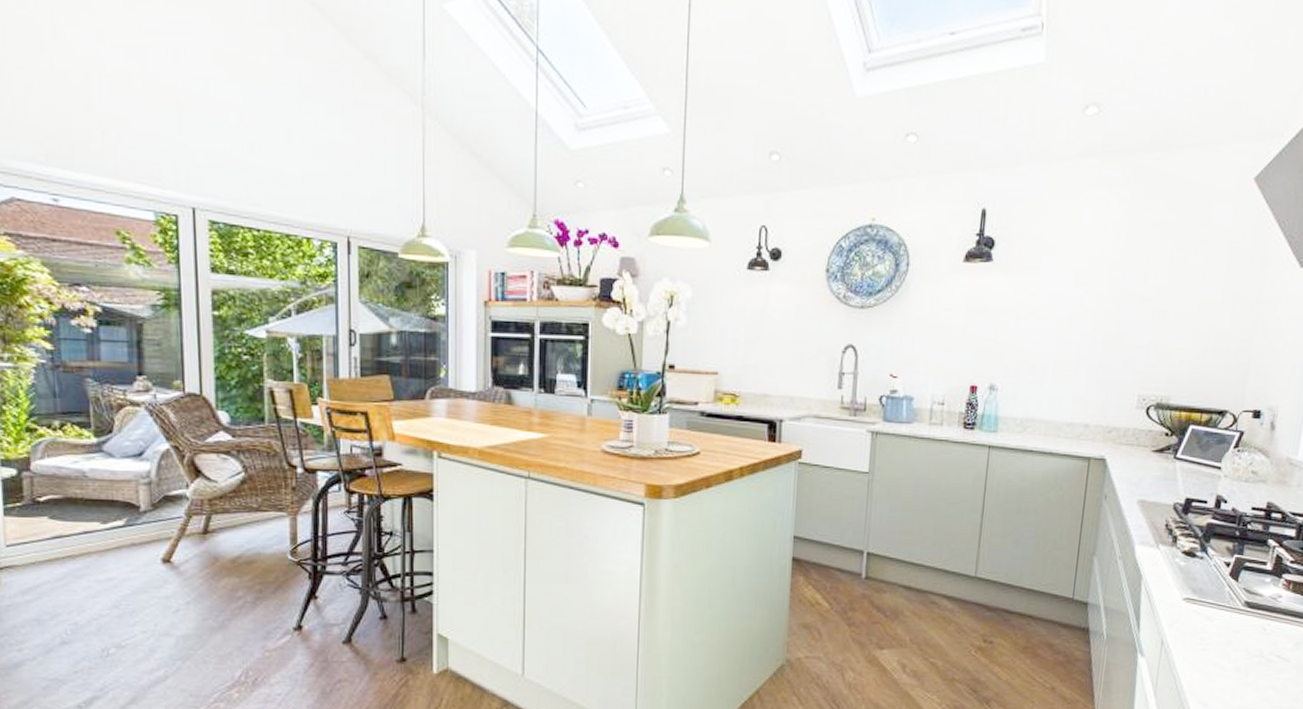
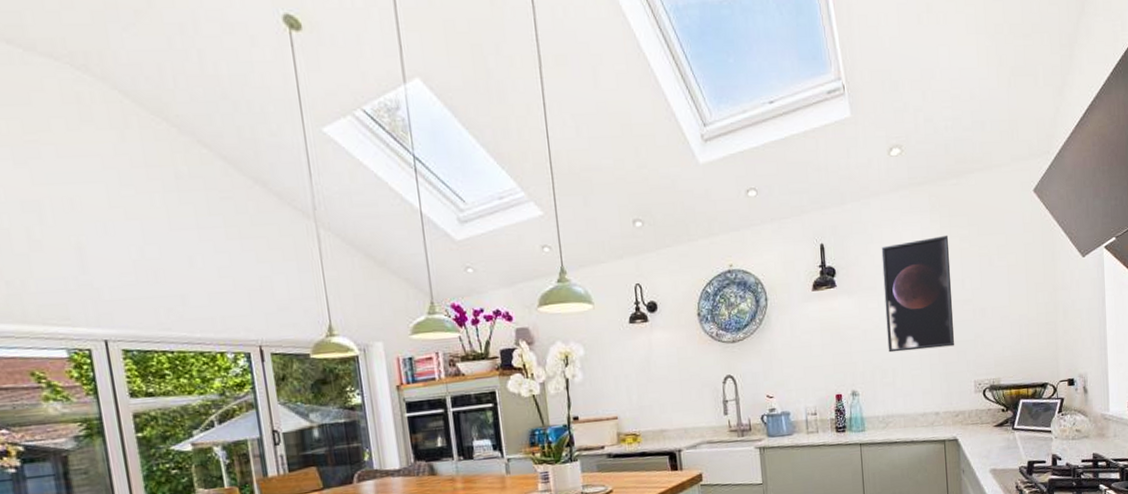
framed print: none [1041,218,1139,351] -> present [881,235,955,353]

